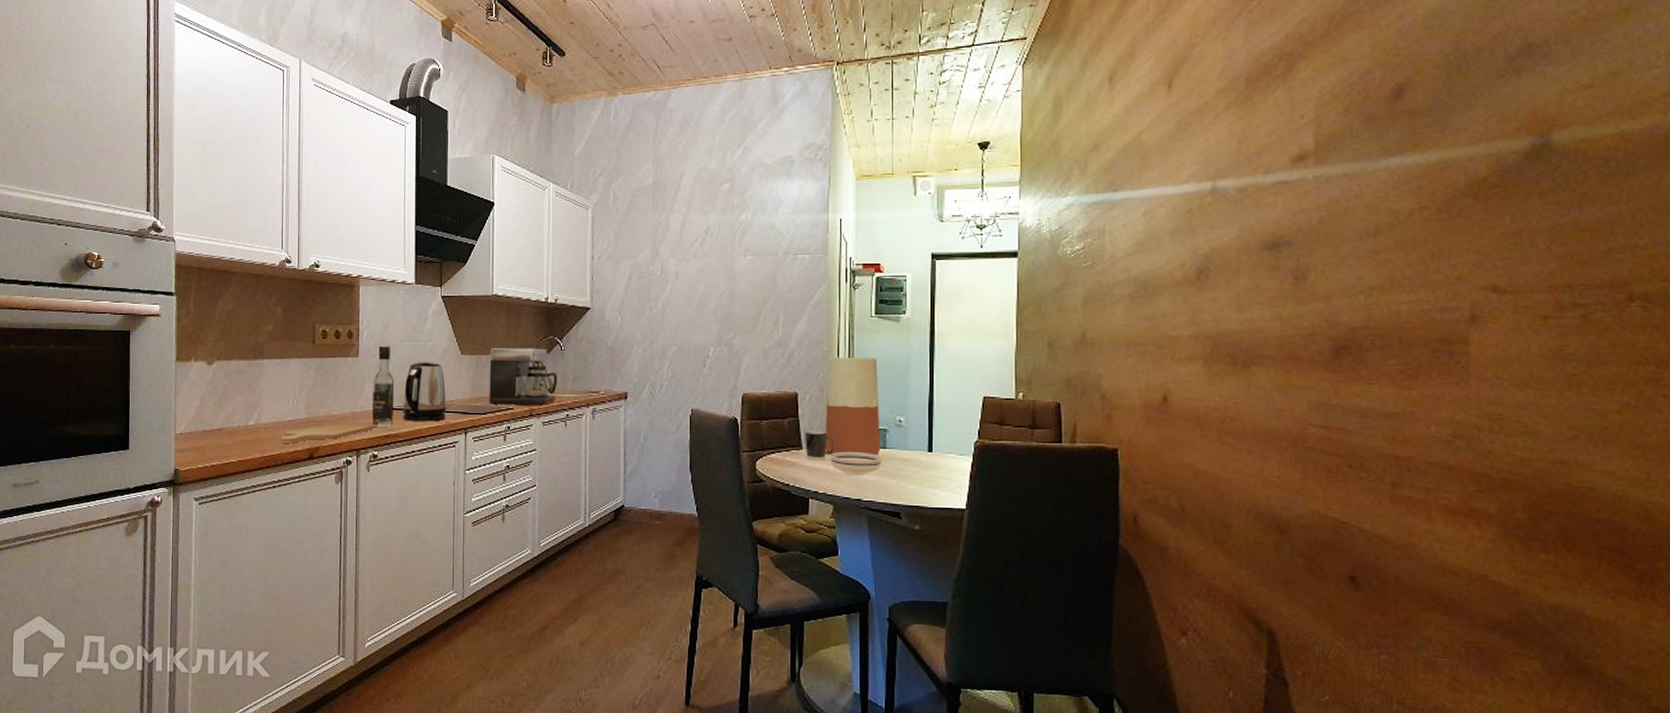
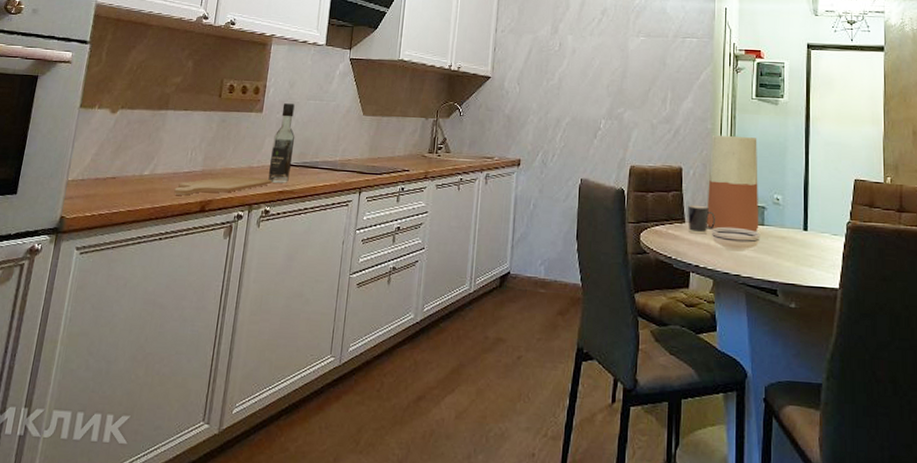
kettle: present [403,362,446,422] -> none [299,120,345,180]
coffee maker: present [489,347,558,406] -> none [386,109,455,169]

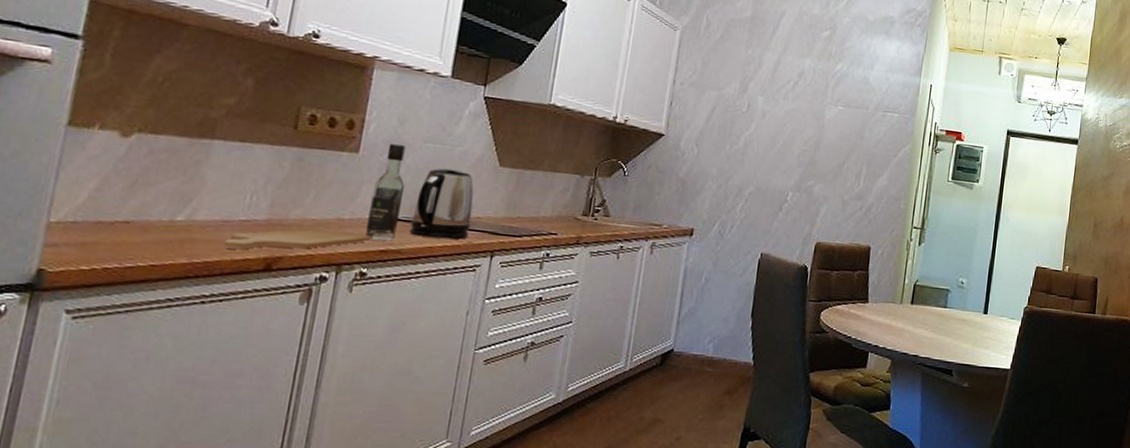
kettle: none [299,120,345,180] -> present [409,168,474,240]
mug: present [688,204,715,234] -> none [871,284,899,315]
vase: present [707,134,759,232] -> none [890,215,949,314]
bowl: present [711,226,760,253] -> none [893,307,942,334]

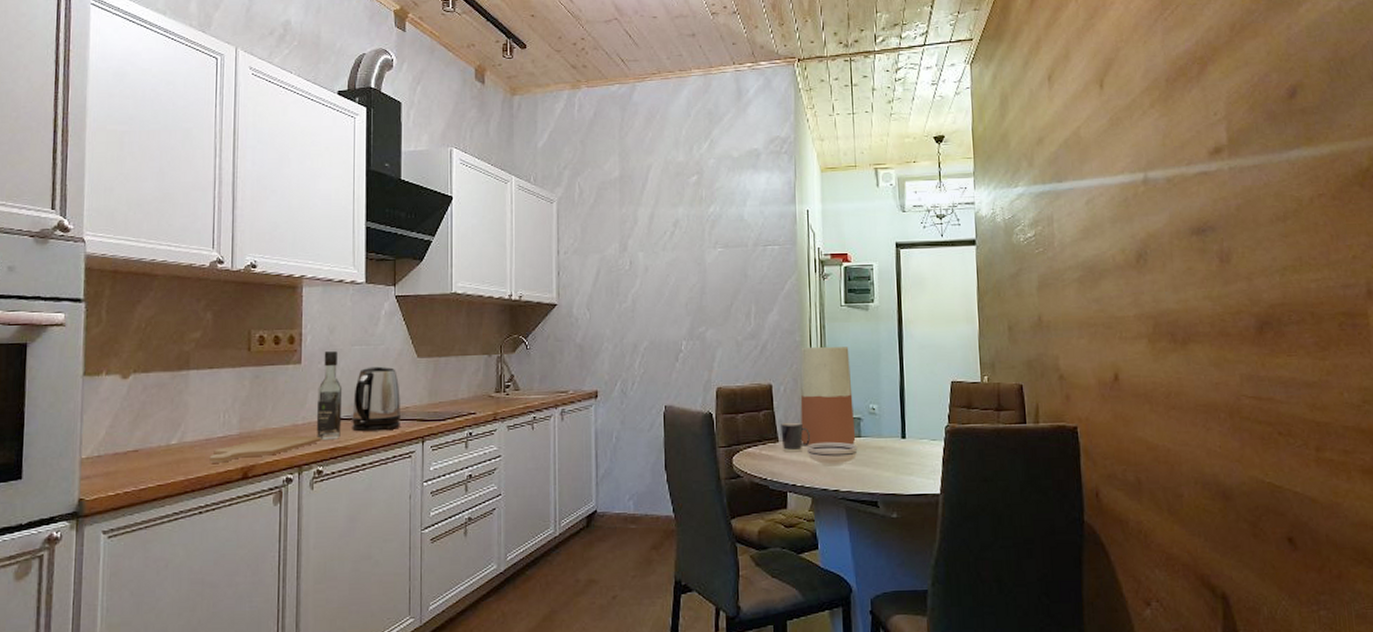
mug: none [871,284,899,315] -> present [781,422,810,452]
vase: none [890,215,949,314] -> present [800,347,856,445]
bowl: none [893,307,942,334] -> present [806,441,858,468]

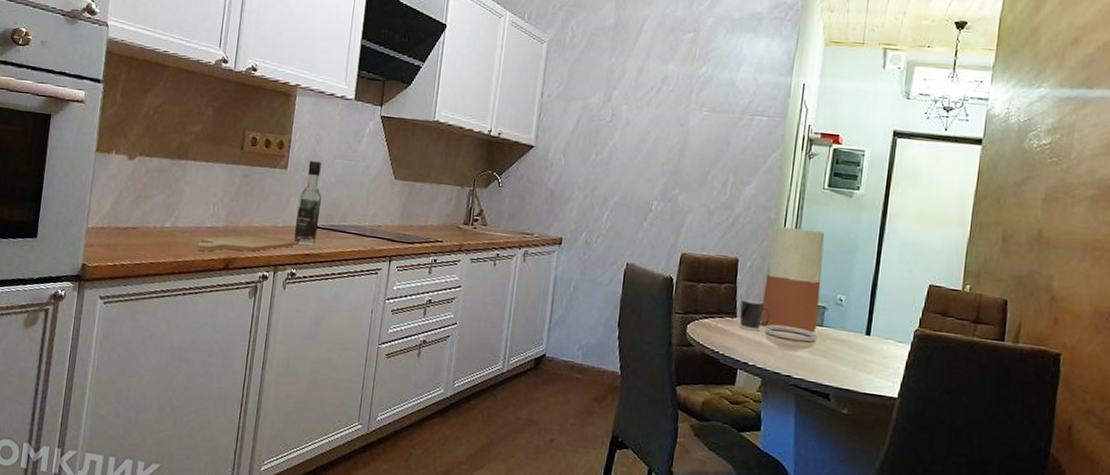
kettle: present [352,366,400,432] -> none [326,181,375,246]

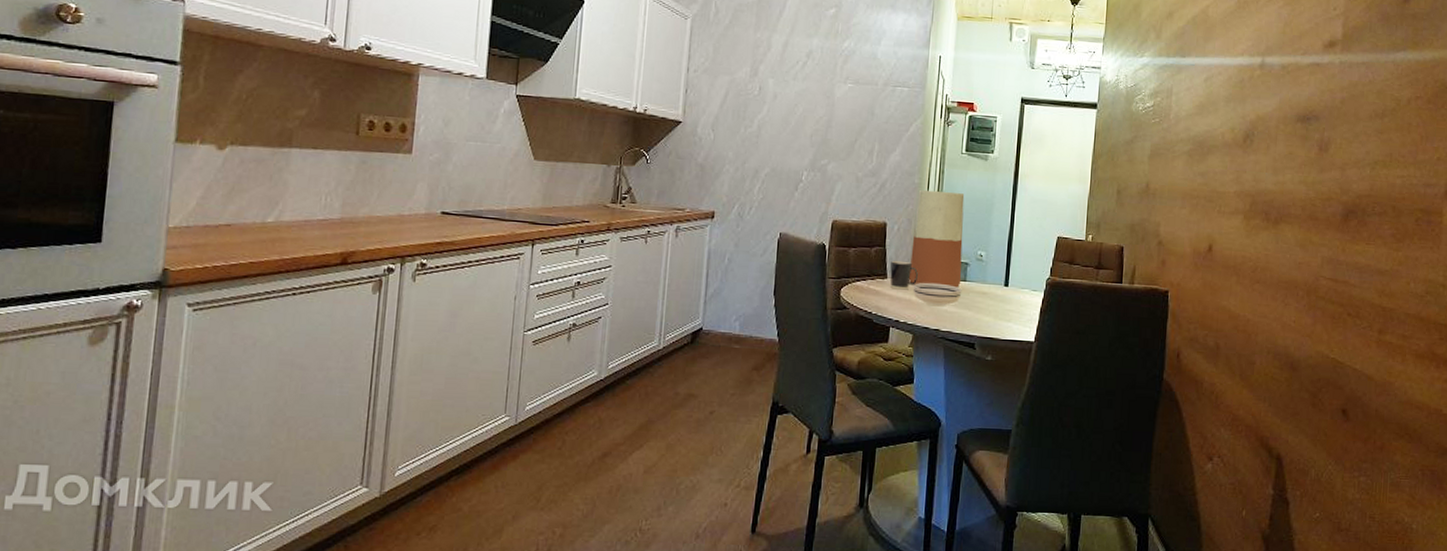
chopping board: present [196,234,298,252] -> none [307,224,427,246]
bottle: present [294,161,322,246] -> none [423,144,454,234]

